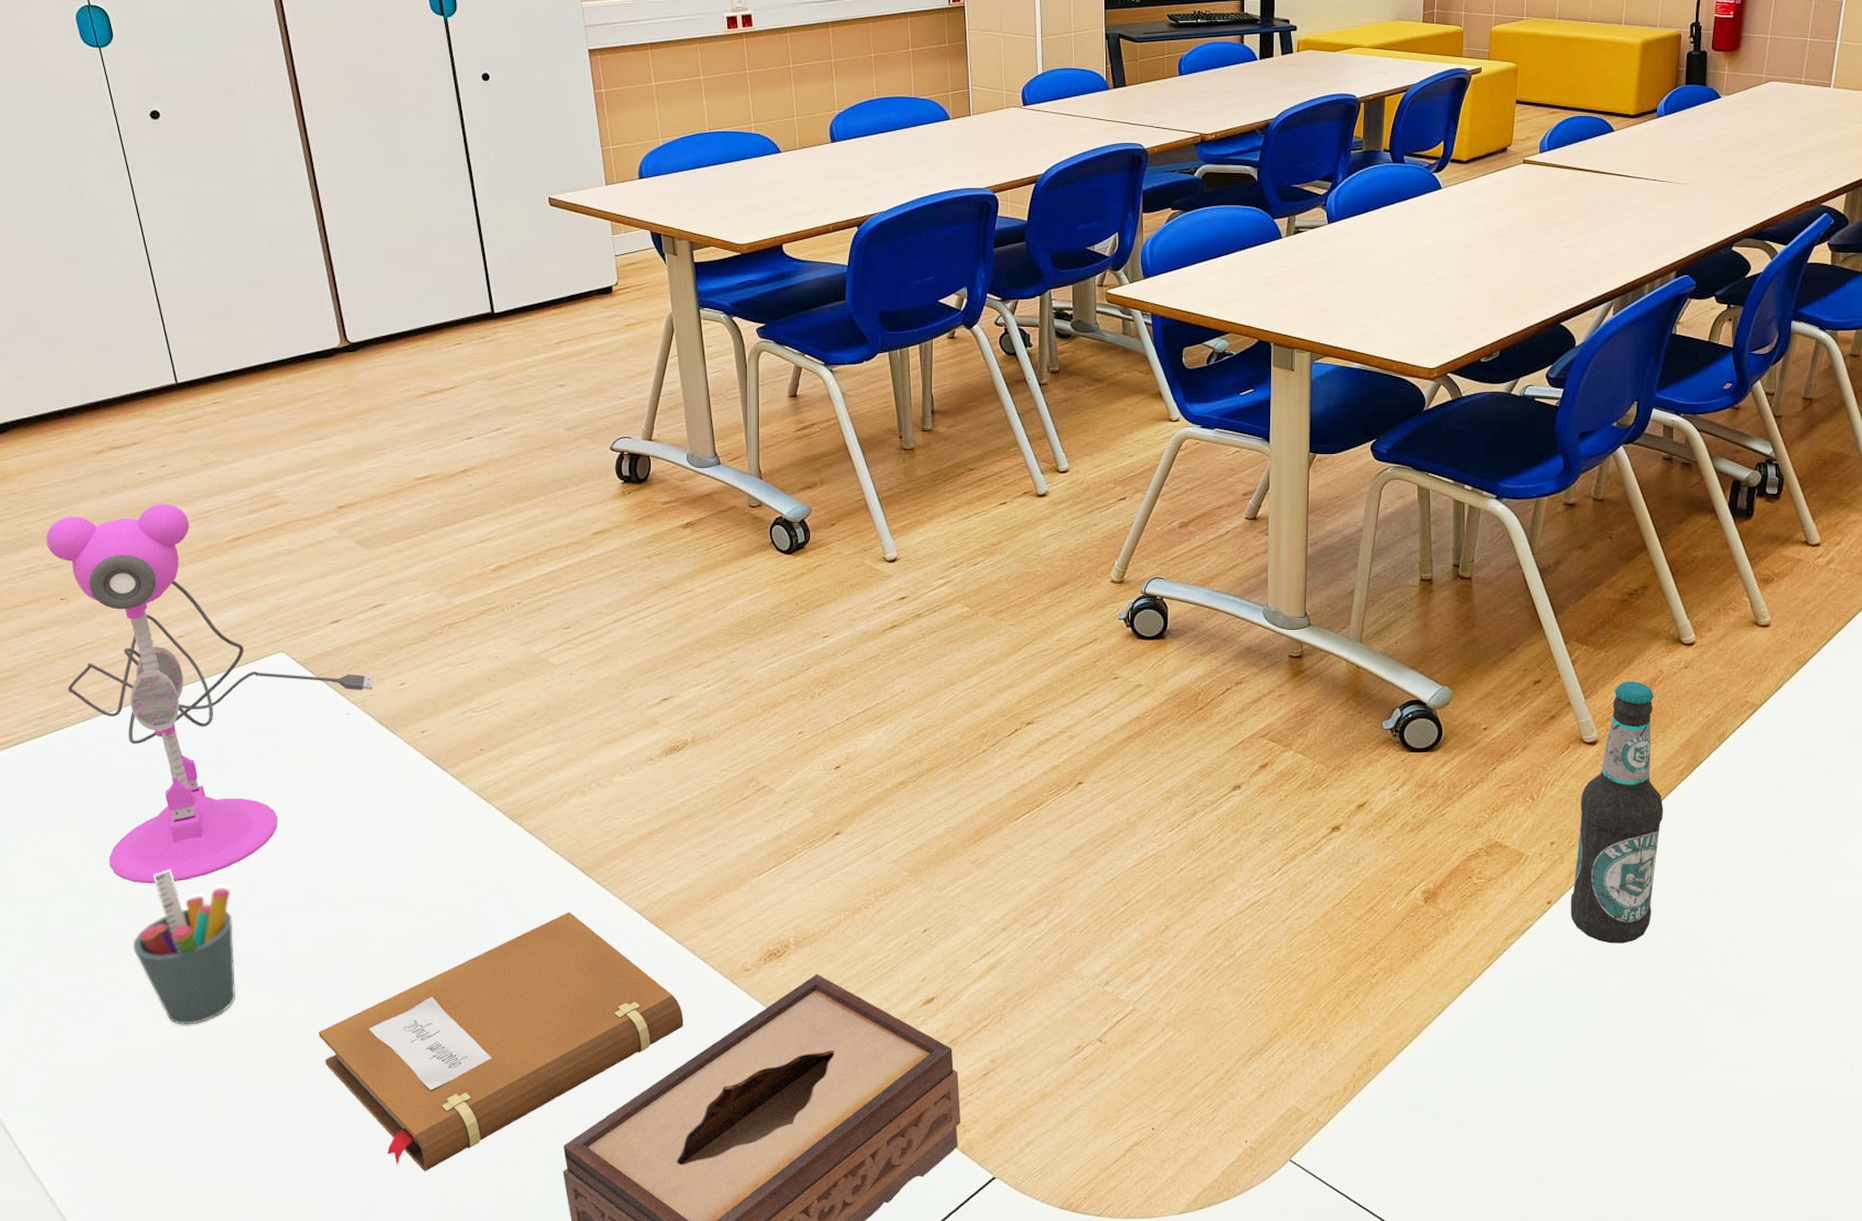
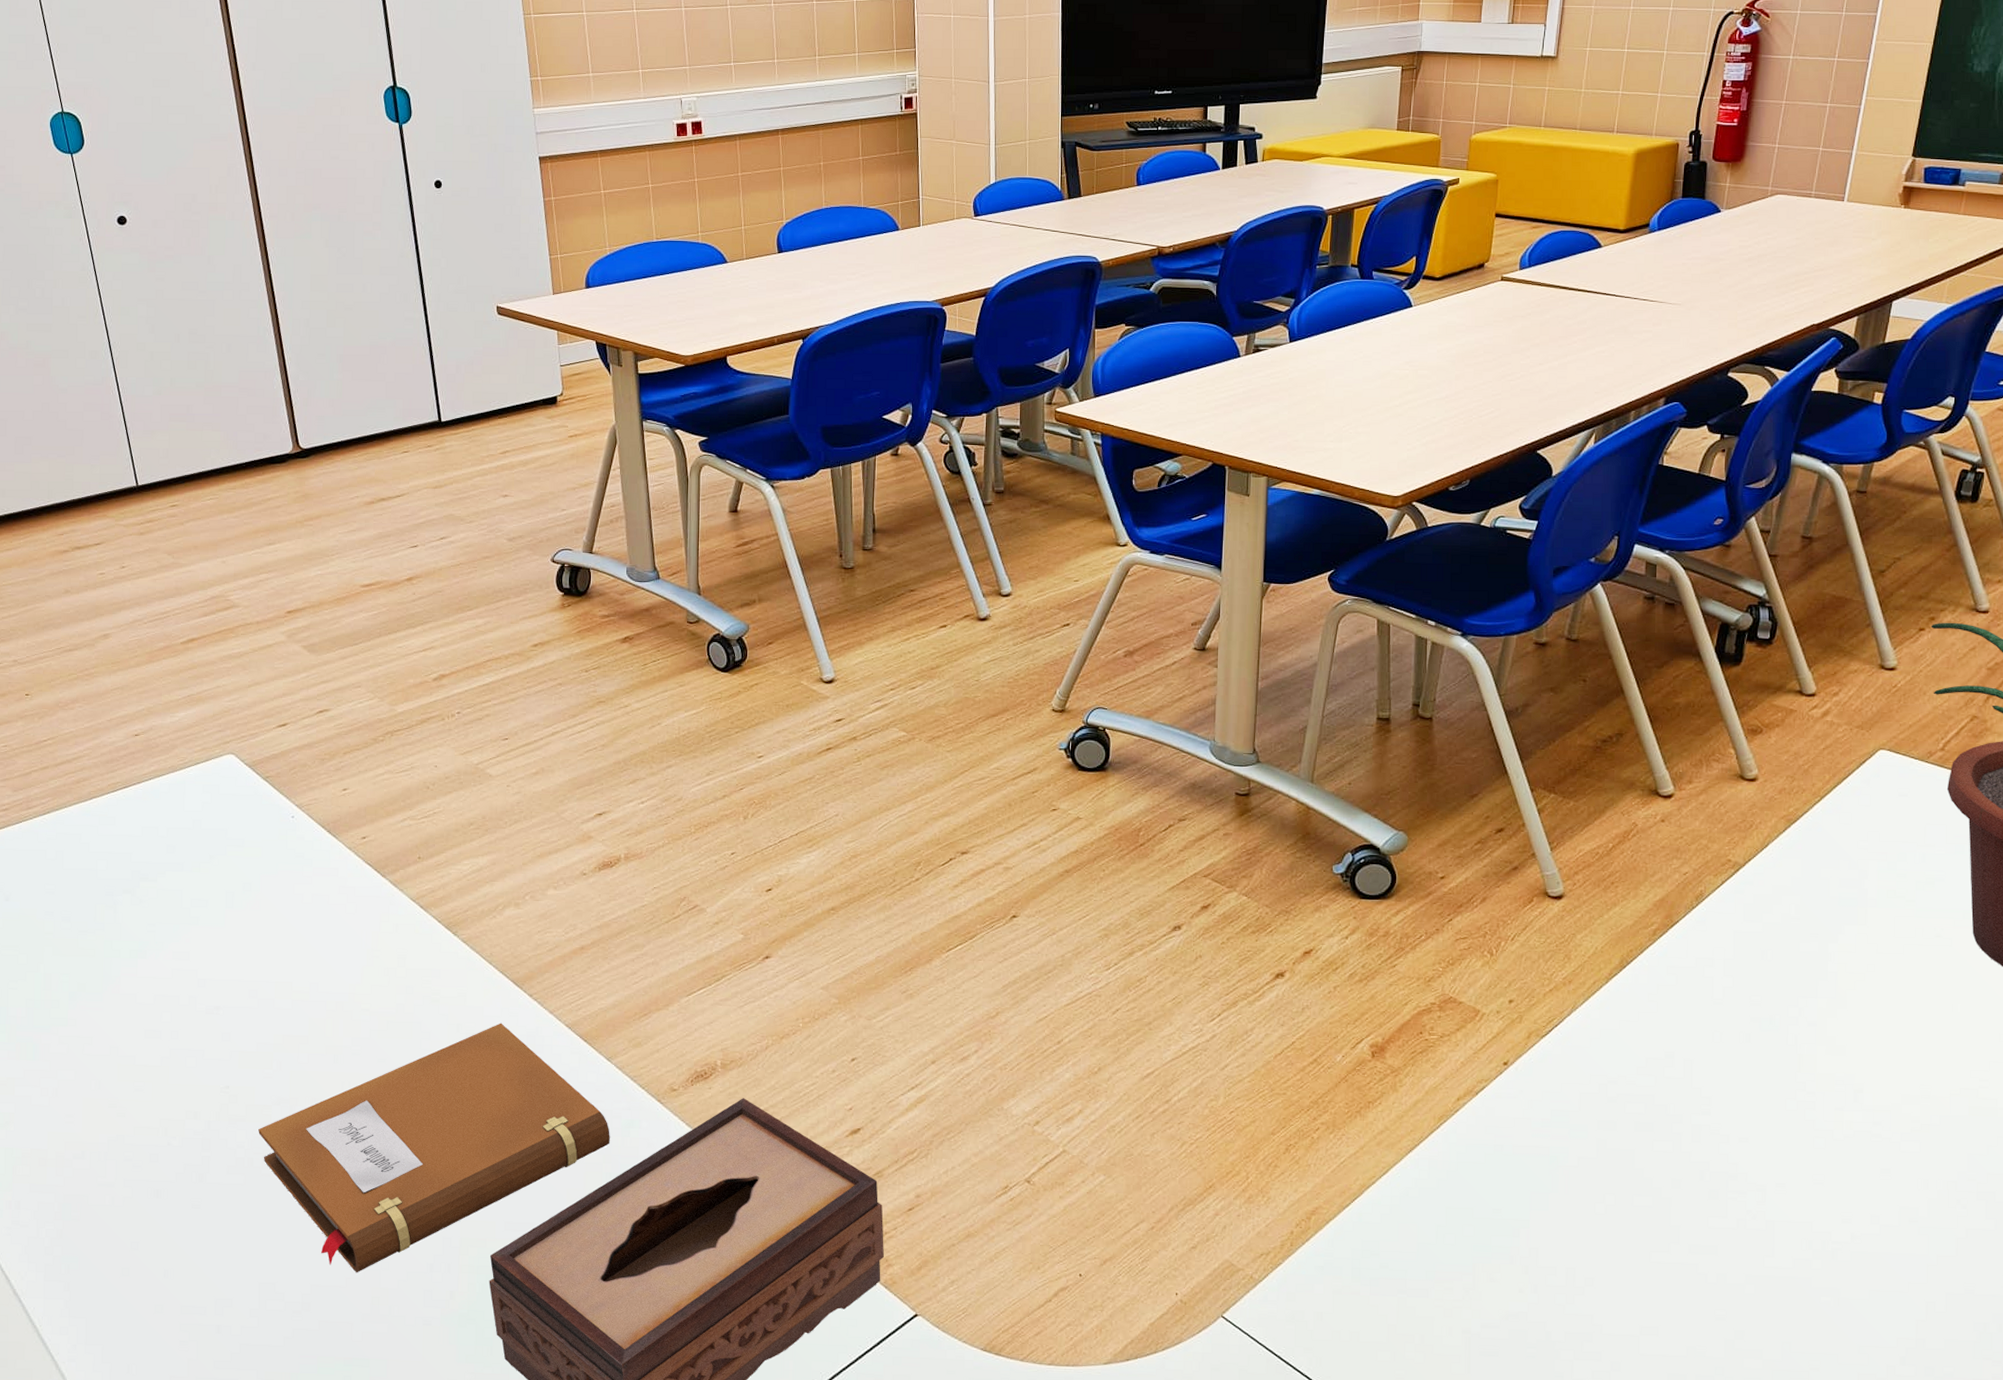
desk lamp: present [46,503,375,884] -> none [13,603,319,976]
pen holder: present [132,869,236,1025] -> none [85,962,182,1115]
bottle: present [1570,681,1664,944] -> none [1528,833,1634,1111]

